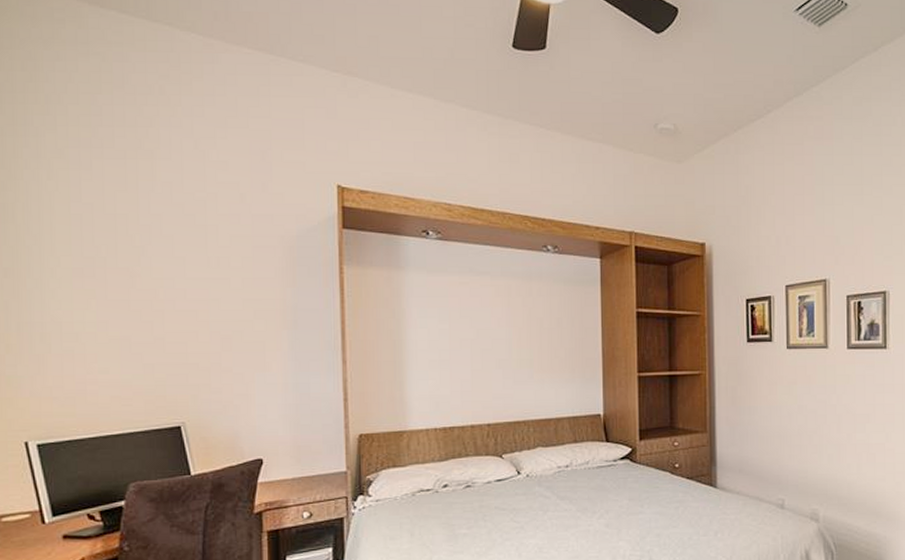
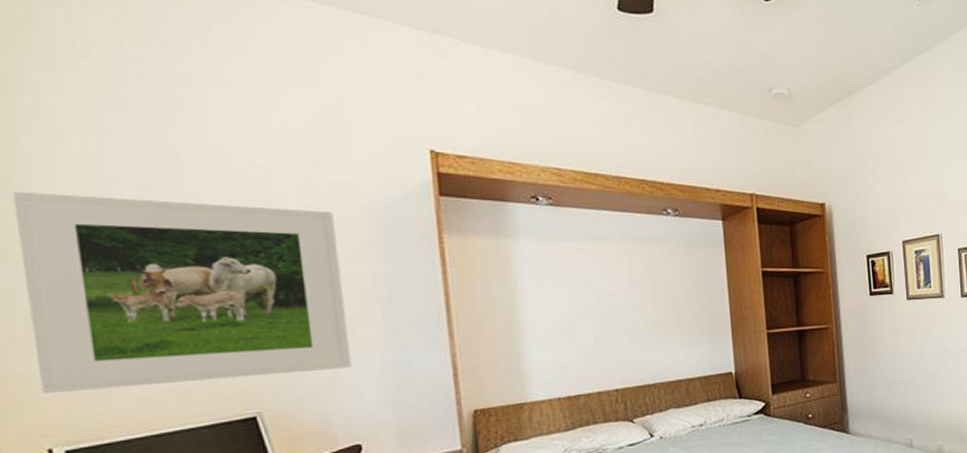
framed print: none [15,219,259,393] -> present [12,191,352,393]

